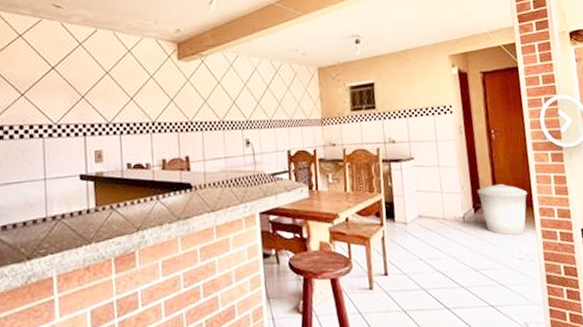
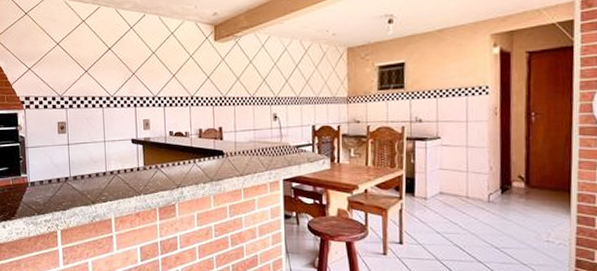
trash can: present [477,183,527,236] -> none [507,166,565,219]

